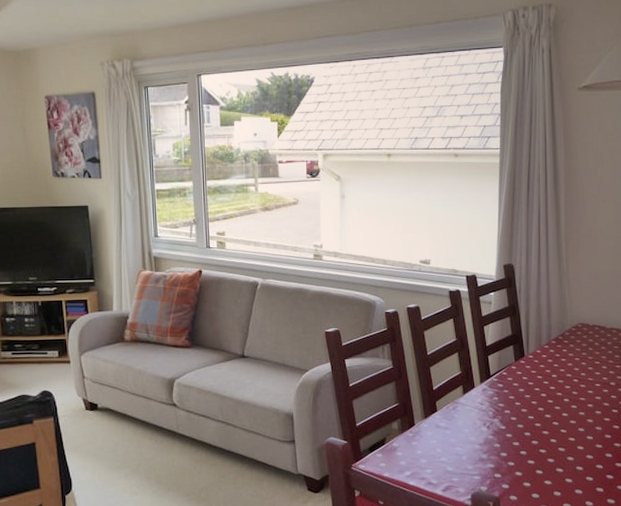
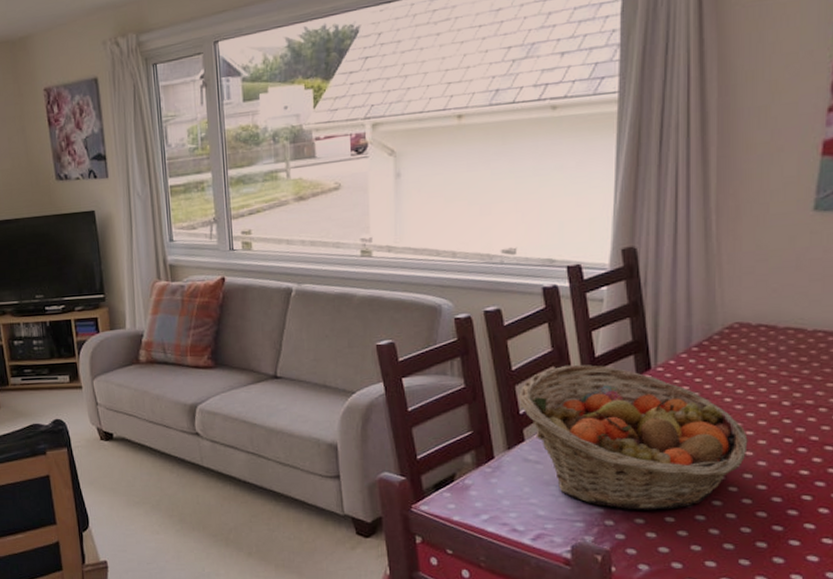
fruit basket: none [433,351,589,465] -> present [519,364,748,510]

